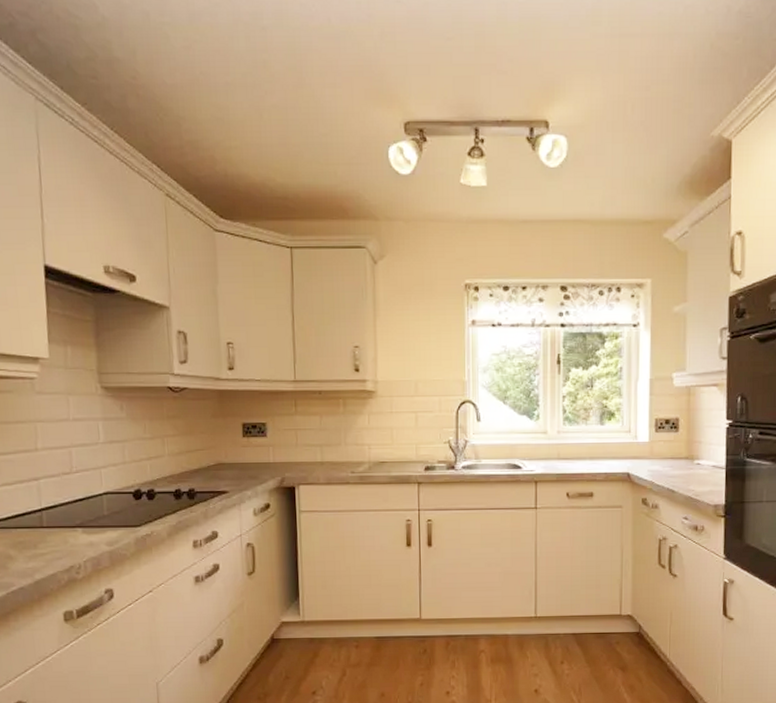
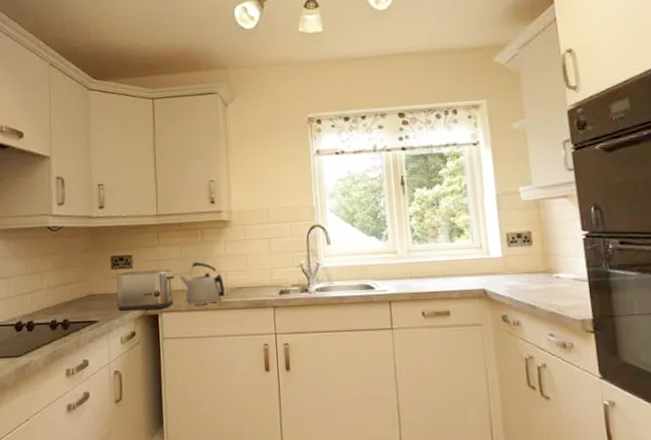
toaster: none [248,440,314,482] -> present [116,269,175,311]
kettle: none [319,433,367,479] -> present [179,261,225,306]

